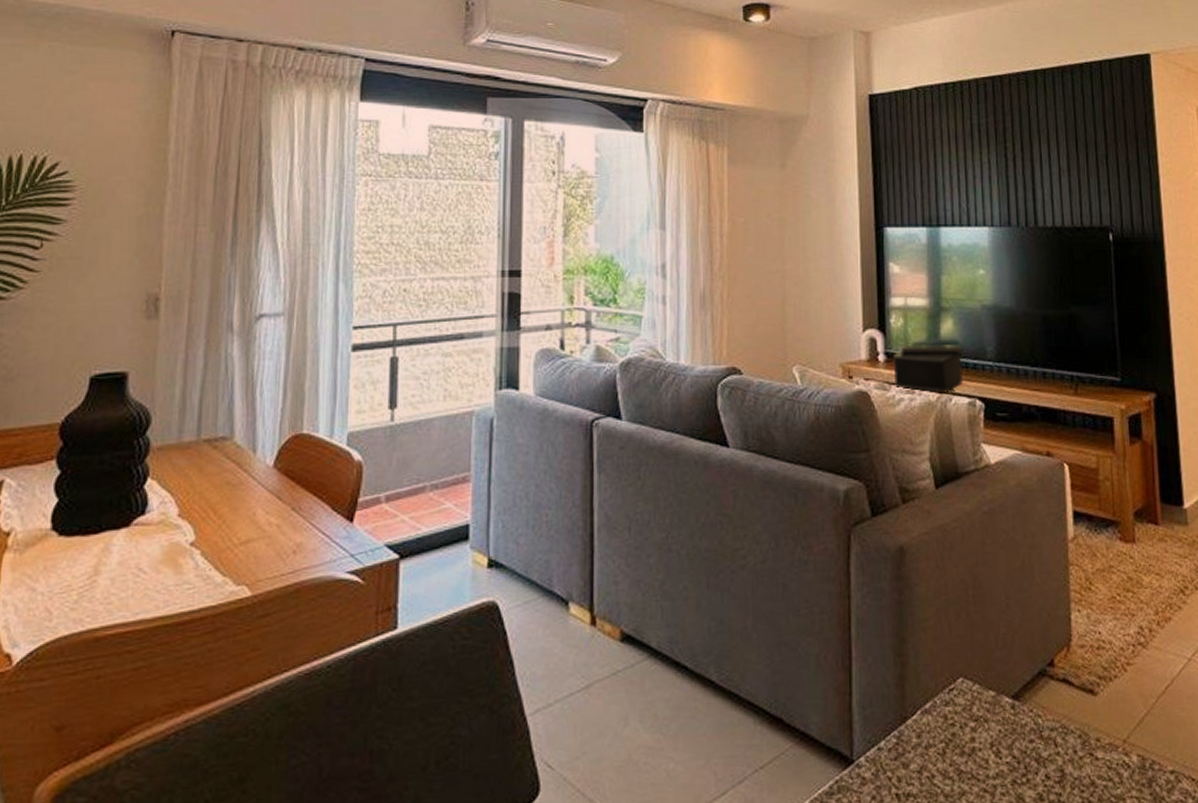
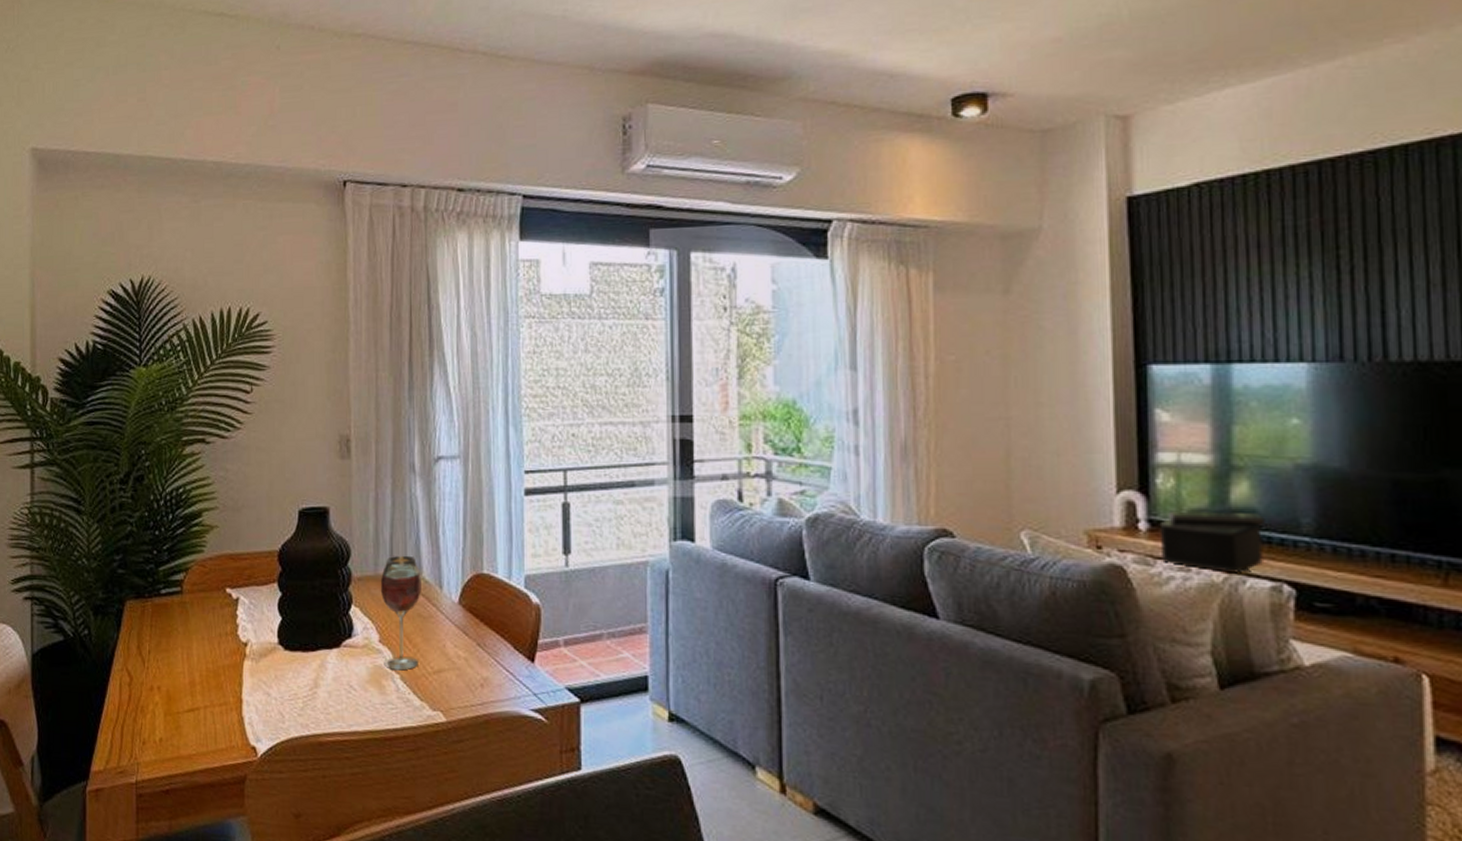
wineglass: none [182,419,233,546] -> present [380,555,421,671]

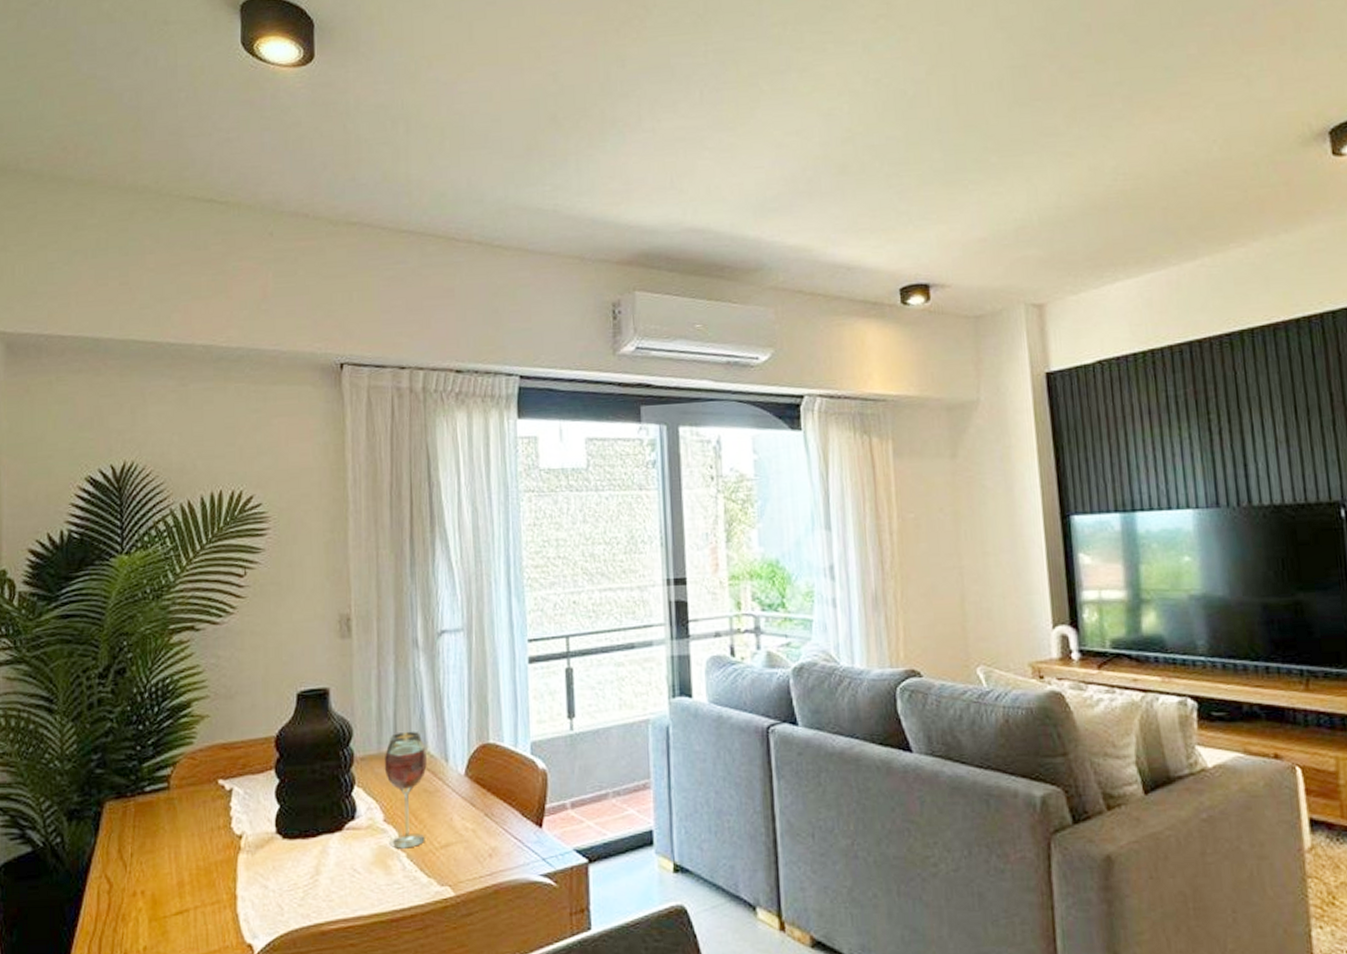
speaker: present [1159,510,1265,573] -> none [1088,639,1170,692]

